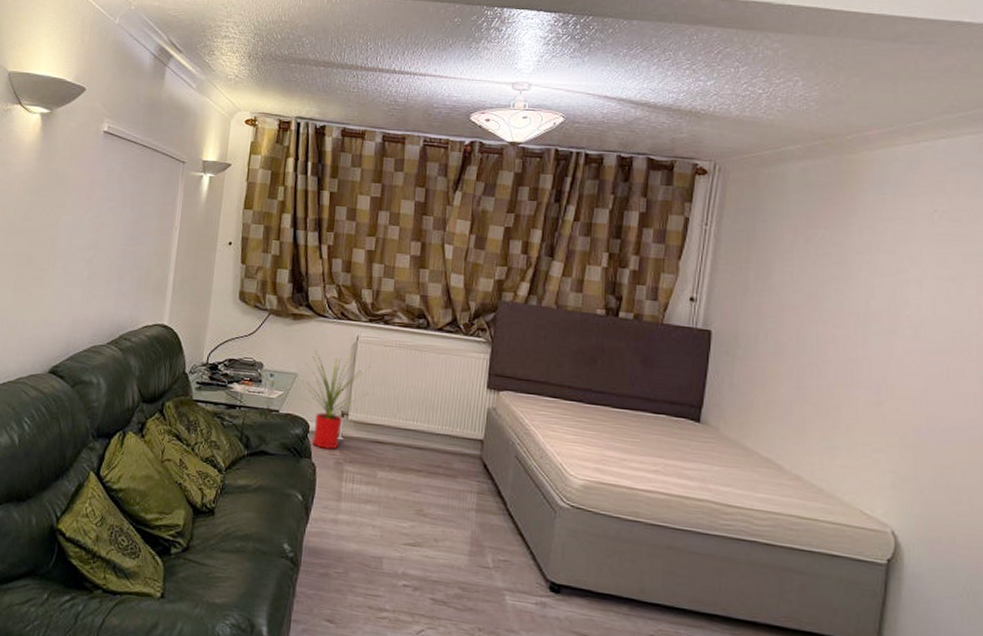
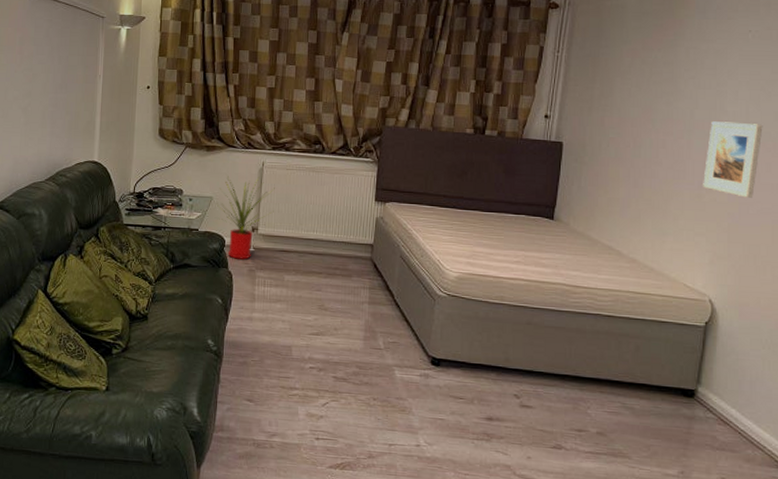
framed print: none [882,315,954,409] -> present [703,121,763,198]

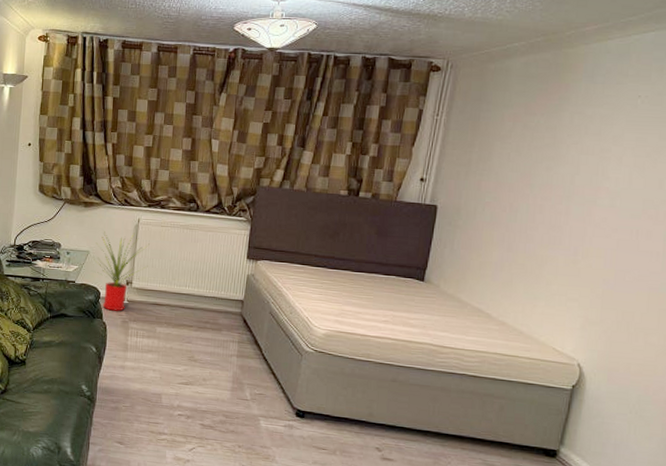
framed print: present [703,121,763,198] -> none [579,187,646,265]

